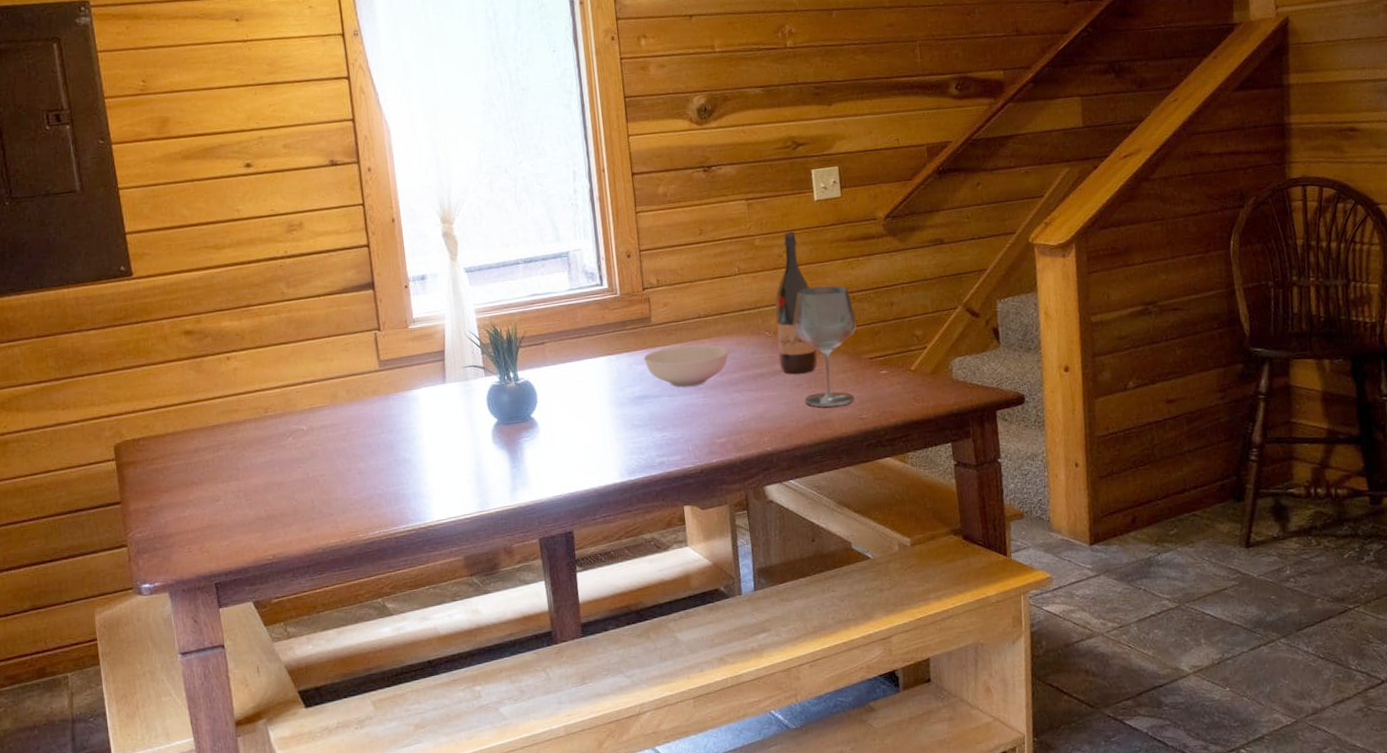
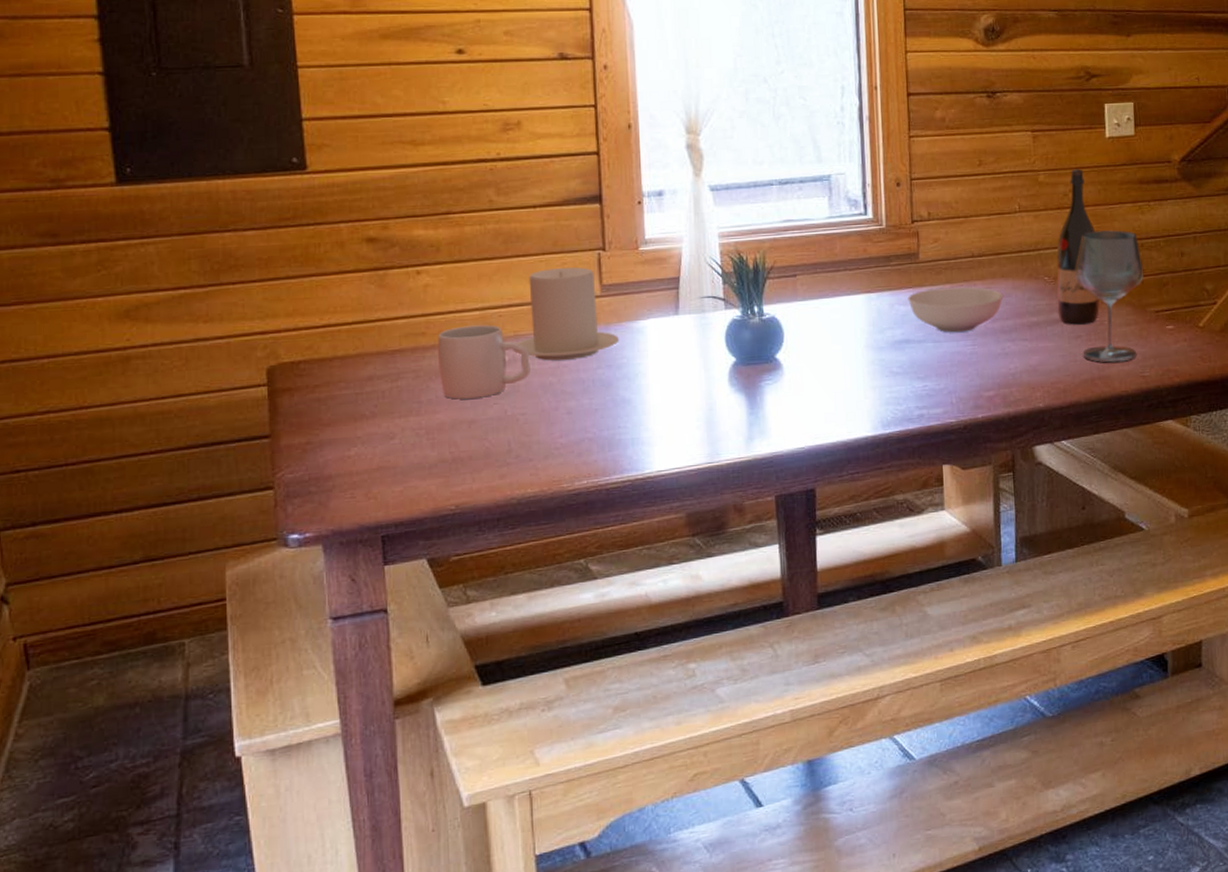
mug: none [248,400,326,466] -> present [437,324,531,400]
candle: none [310,346,397,429] -> present [513,267,619,361]

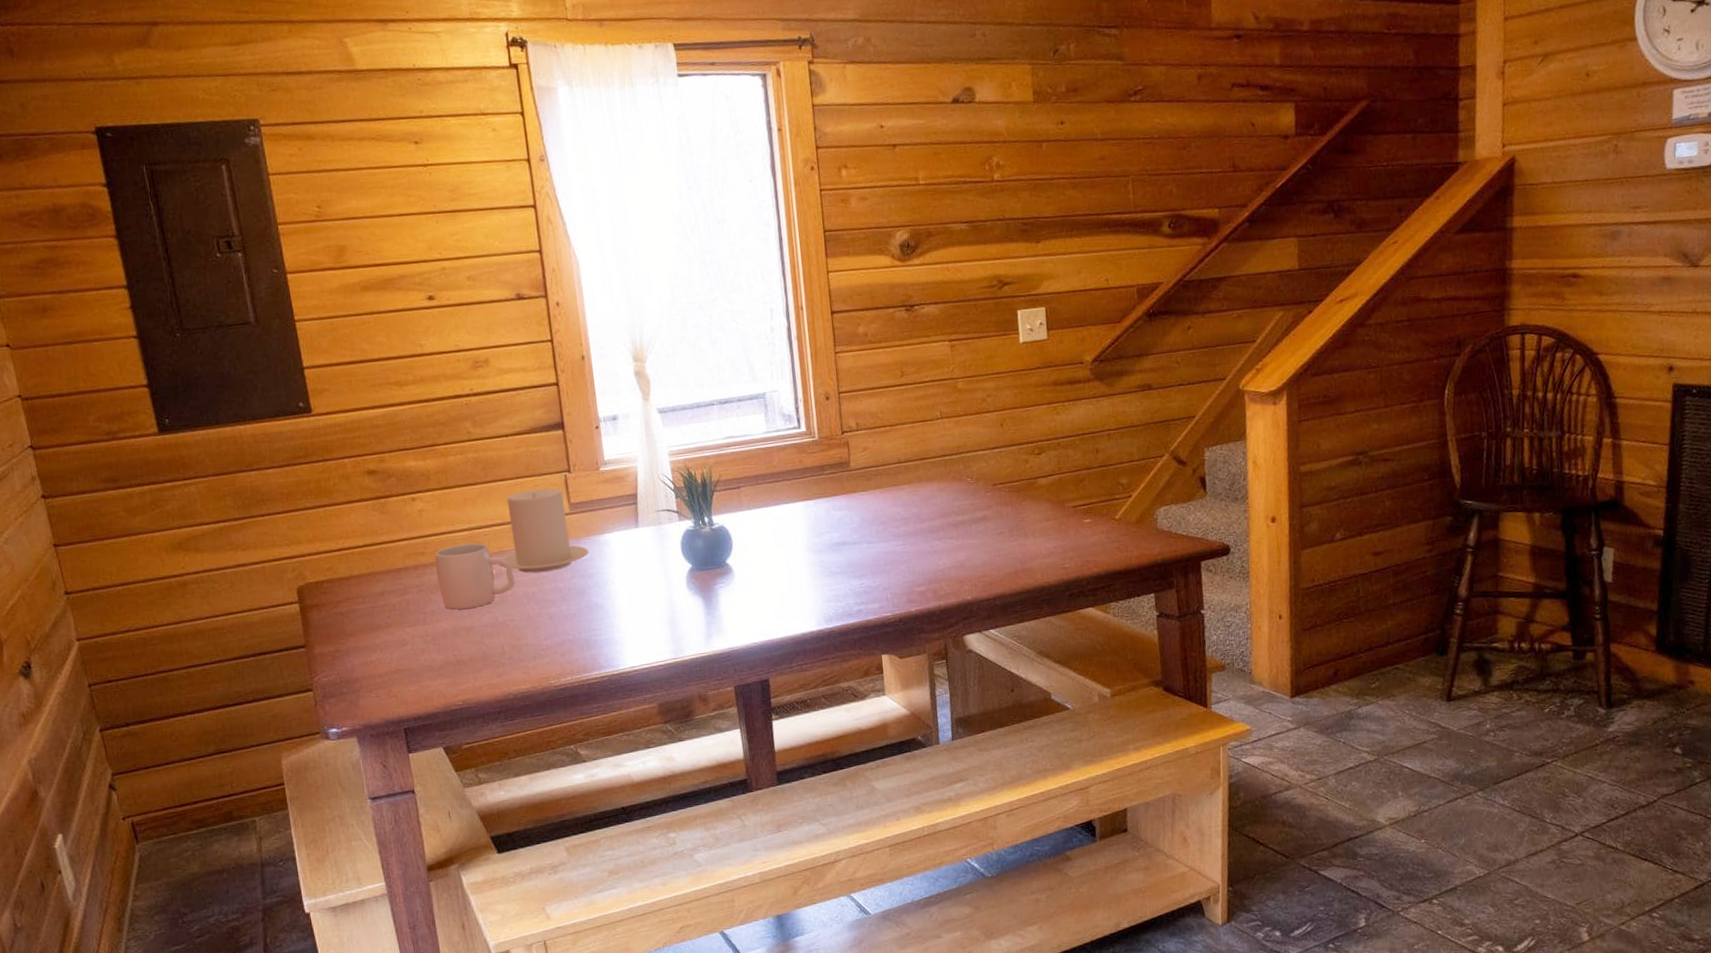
bowl: present [908,286,1004,333] -> none [842,491,930,534]
wine bottle: present [1056,169,1100,325] -> none [977,374,1021,522]
wine glass: present [1075,230,1144,363] -> none [995,431,1062,557]

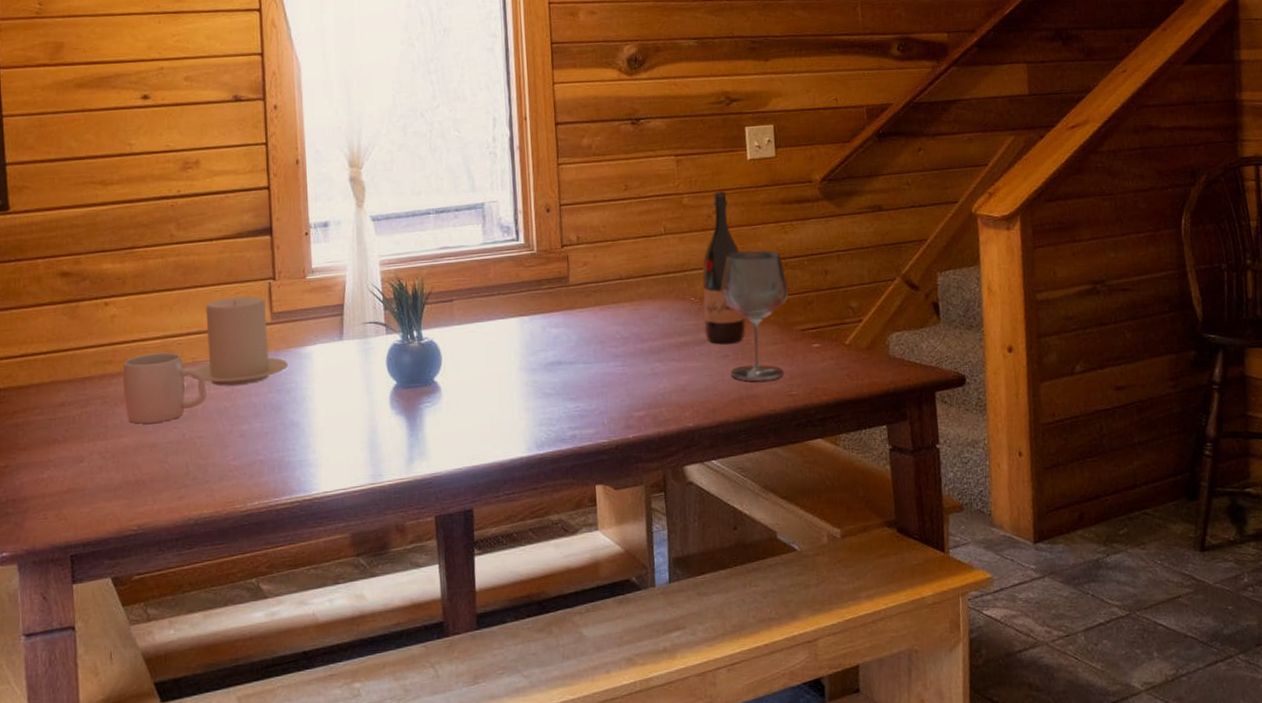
wine bottle: none [977,374,1021,522] -> present [702,191,746,344]
wine glass: none [995,431,1062,557] -> present [720,250,789,382]

